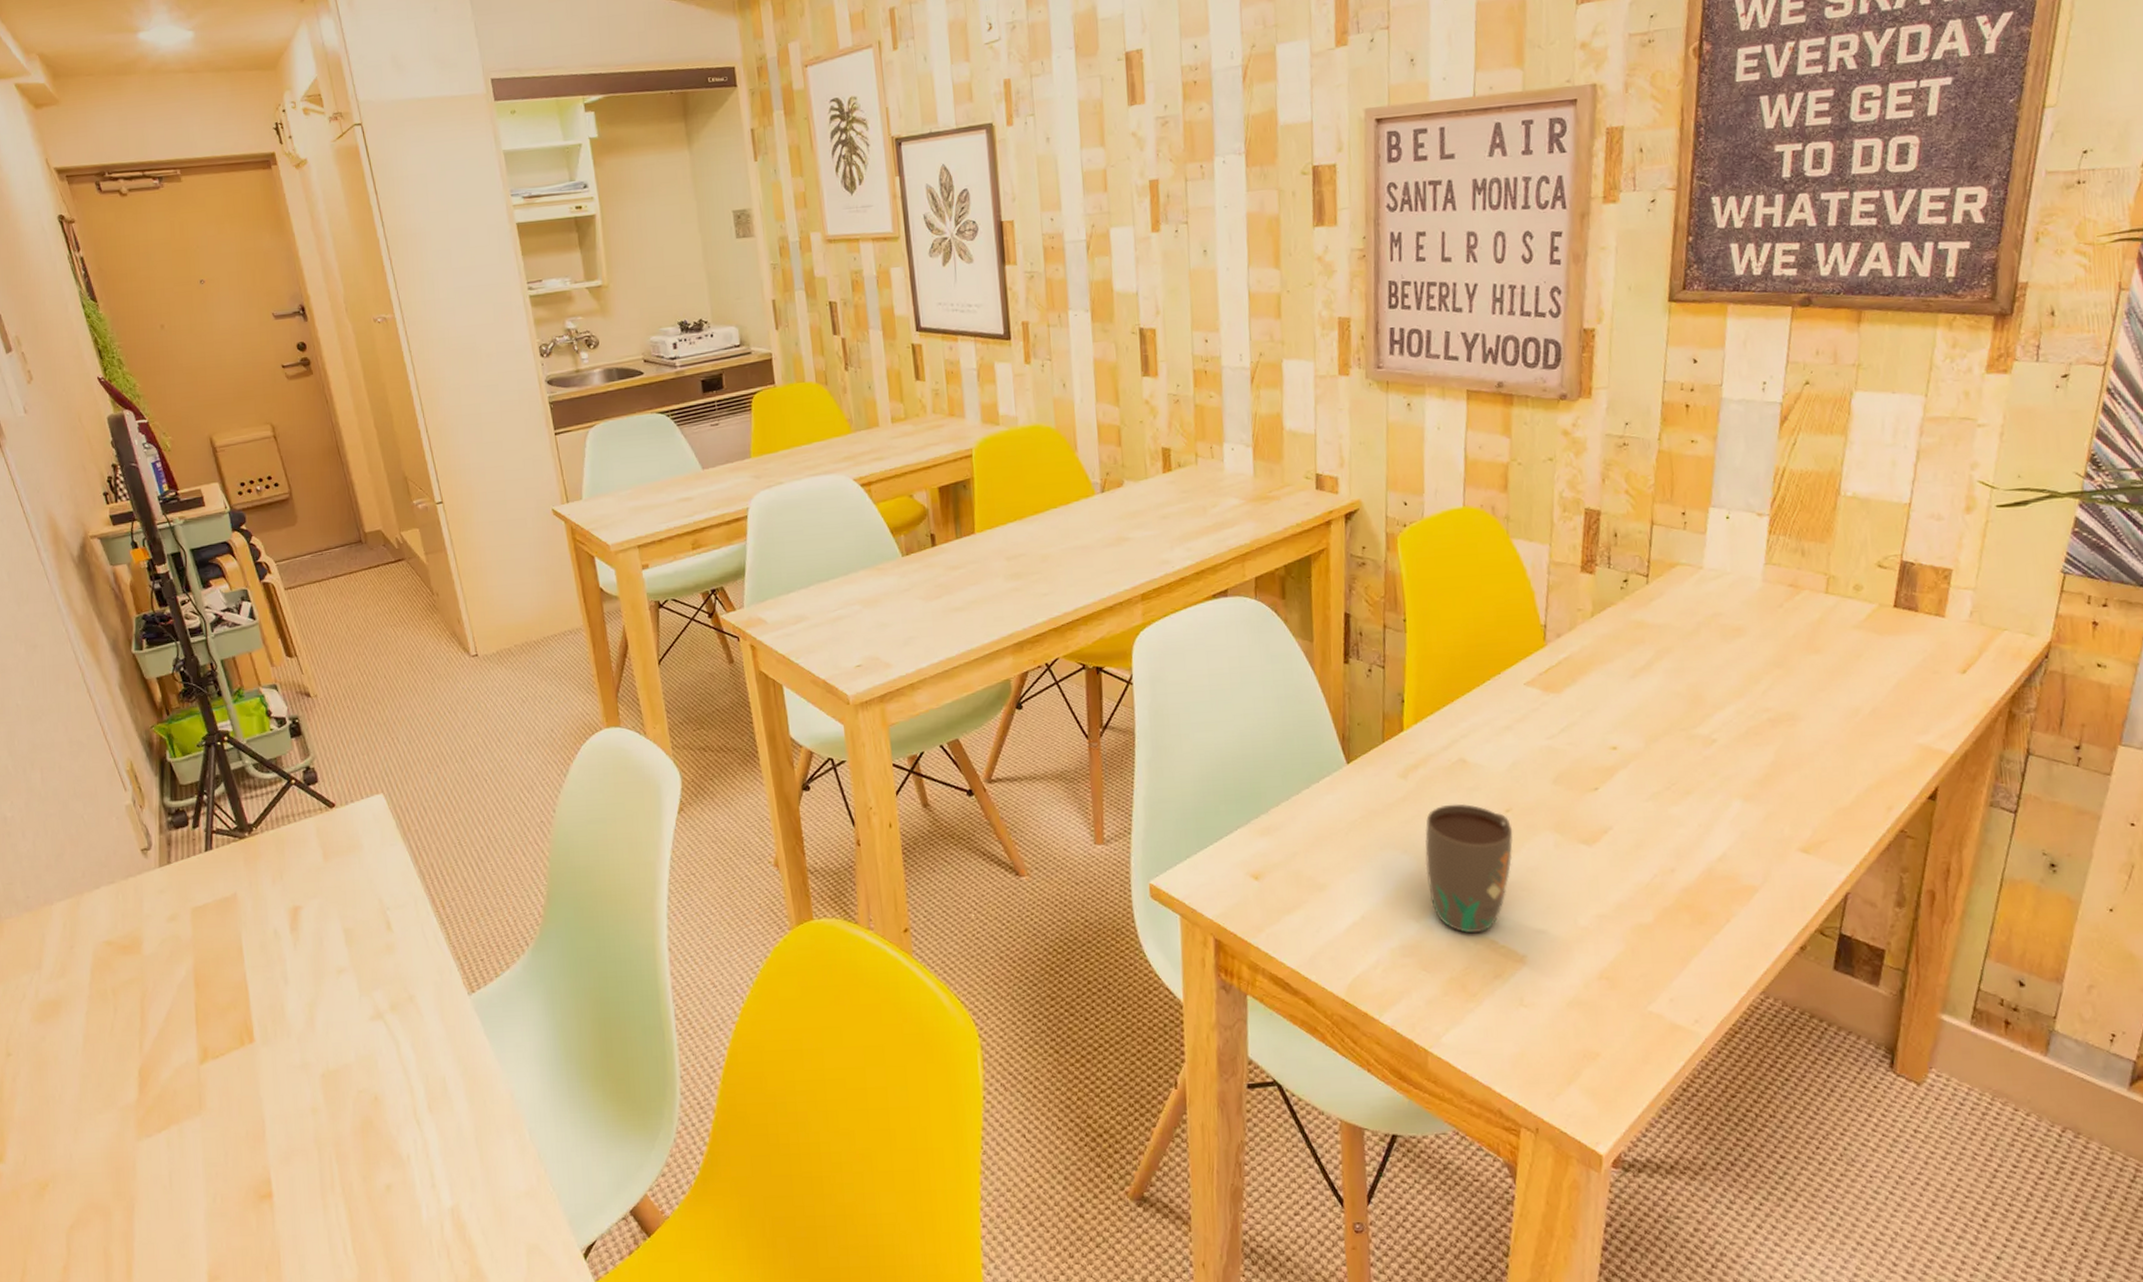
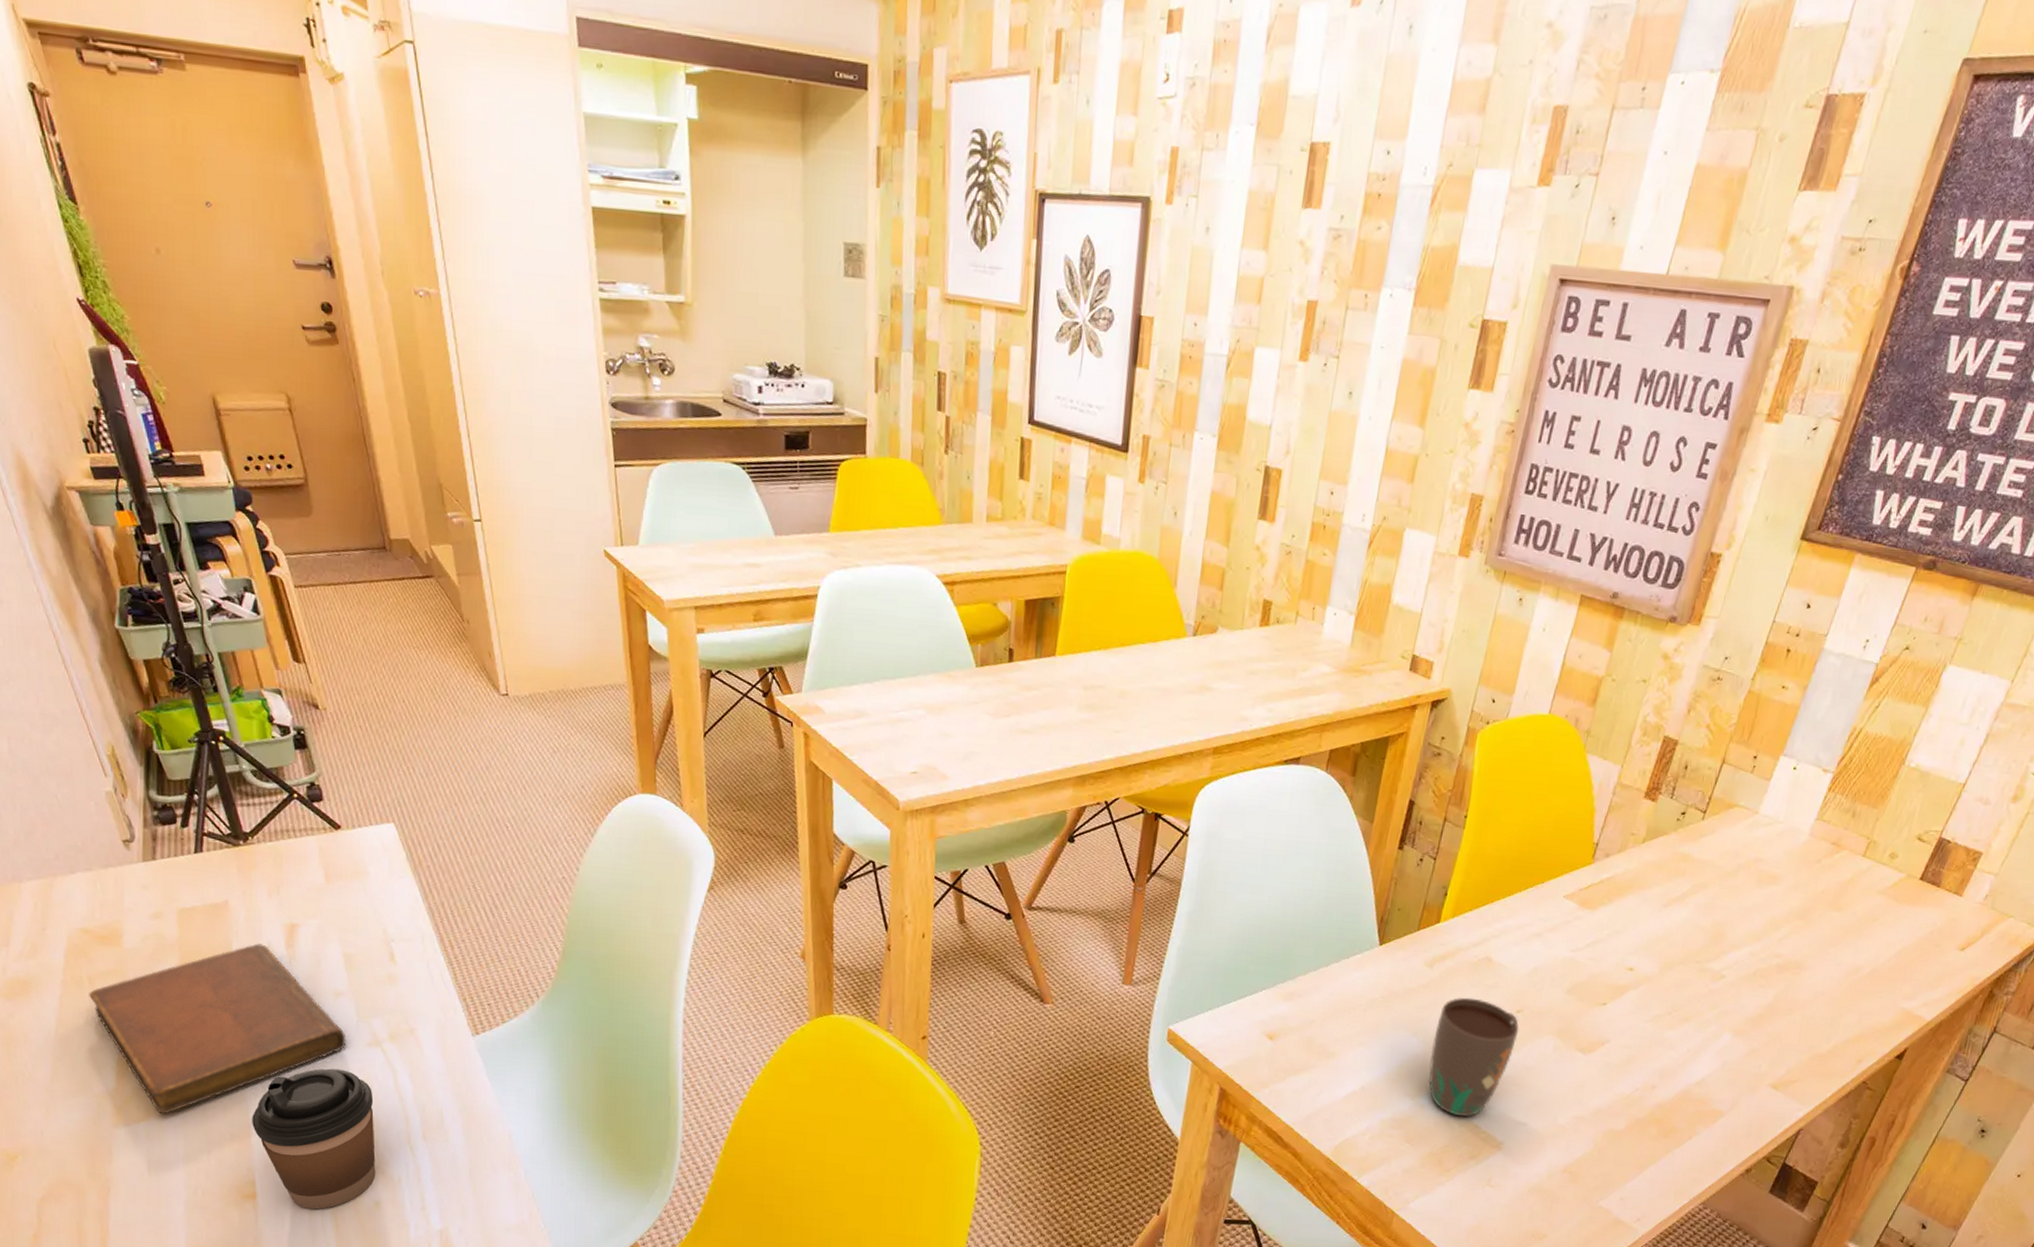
notebook: none [112,931,351,1120] -> present [88,943,346,1115]
coffee cup: none [265,1048,386,1202] -> present [252,1068,376,1210]

